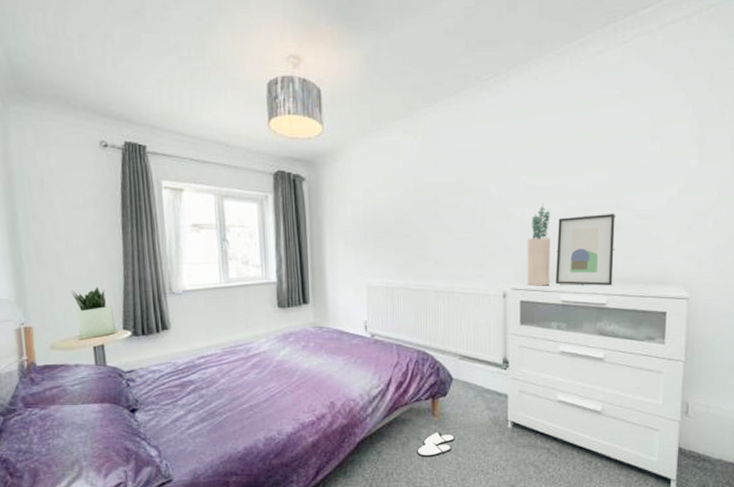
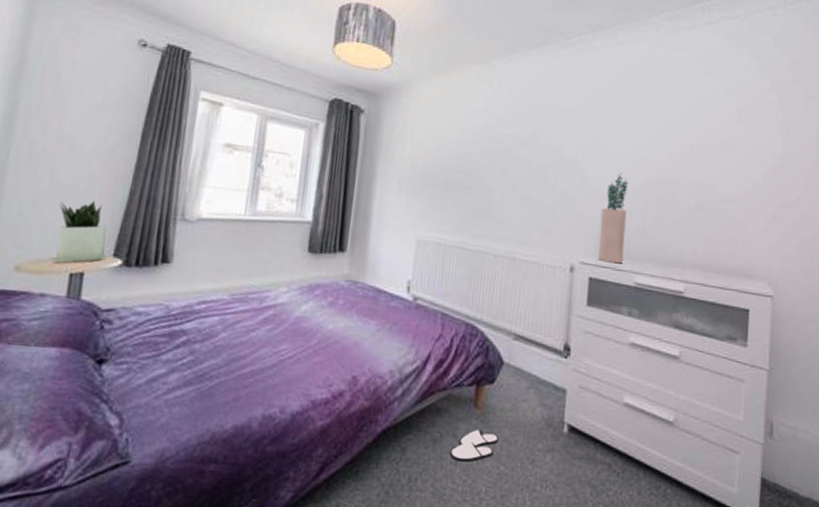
picture frame: present [555,213,617,286] -> none [628,189,698,272]

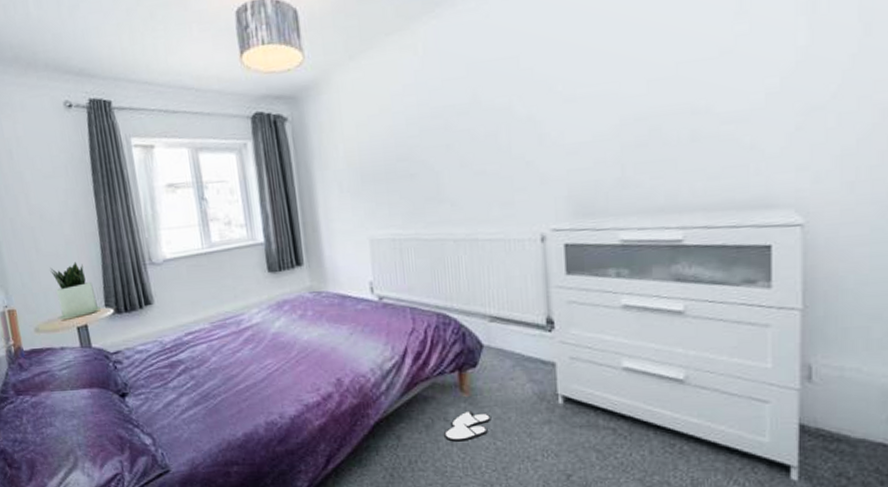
vase: present [598,172,629,264] -> none [568,118,603,225]

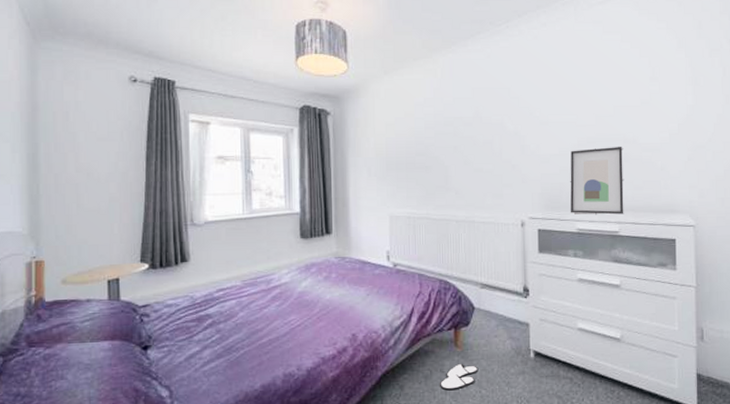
planter: present [50,261,102,320] -> none [89,218,137,273]
picture frame: none [609,120,692,220] -> present [570,146,625,215]

